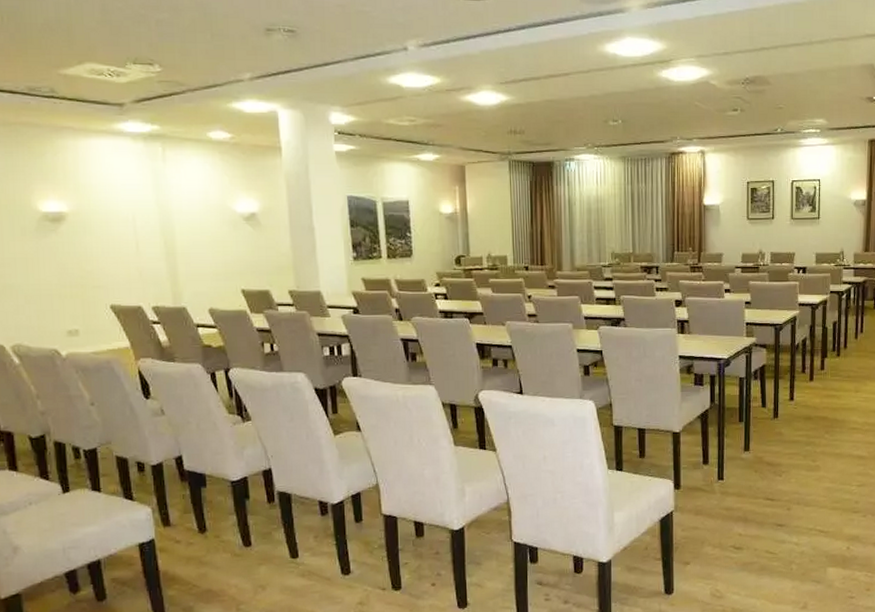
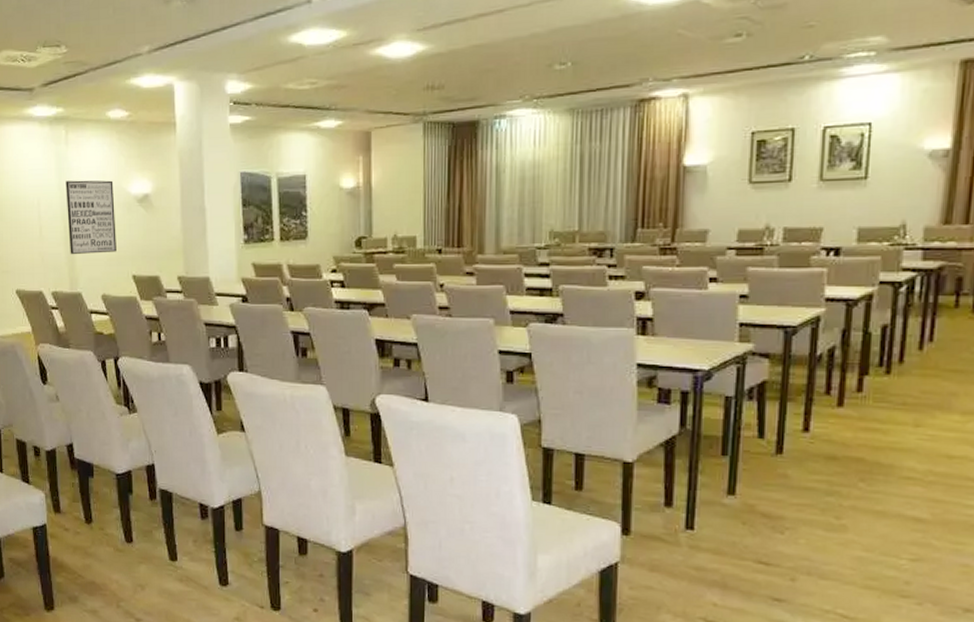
wall art: none [164,197,223,269] -> present [66,180,116,254]

